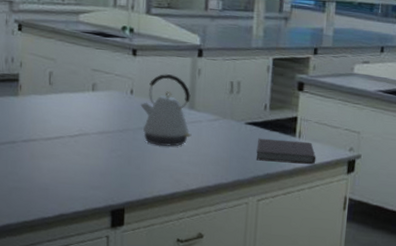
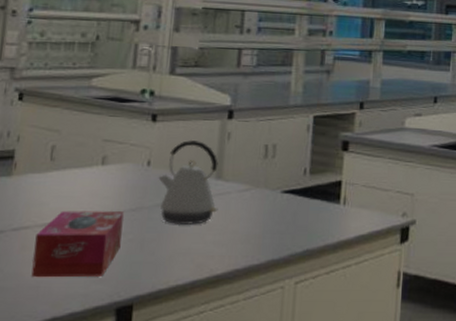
tissue box: none [41,128,113,184] -> present [31,211,124,278]
notebook: present [257,138,316,165] -> none [294,208,364,236]

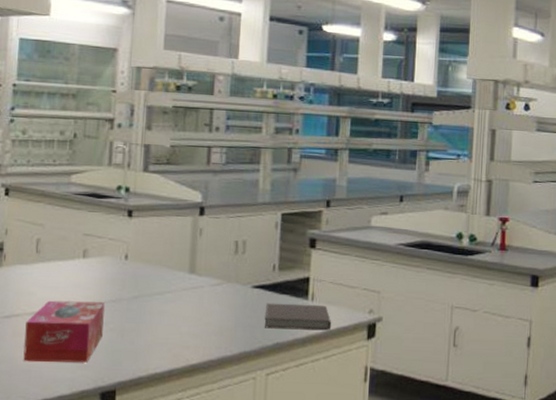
kettle: present [158,139,218,225] -> none [135,235,192,316]
notebook: none [294,208,364,236] -> present [265,302,332,331]

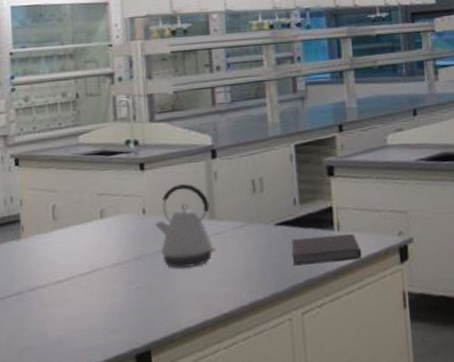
tissue box: present [23,300,105,363] -> none [52,261,130,334]
kettle: none [135,235,192,316] -> present [155,183,216,268]

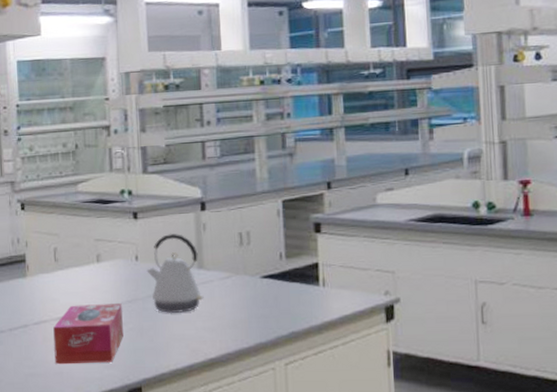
tissue box: none [52,261,130,334] -> present [53,303,123,365]
notebook: present [292,233,362,266] -> none [277,290,347,318]

